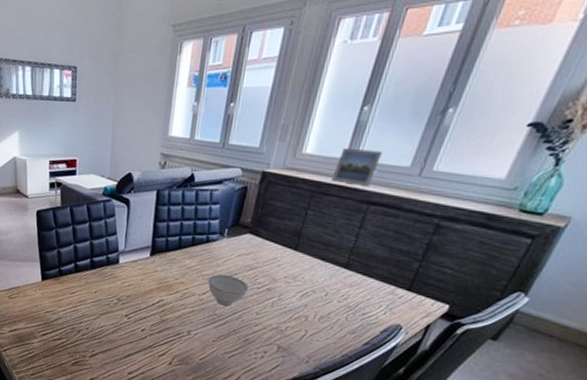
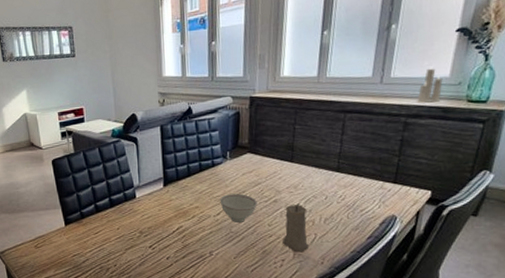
candle: none [268,295,303,348] -> present [283,203,309,253]
picture frame: present [332,147,382,186] -> none [310,66,347,98]
candle: none [457,164,496,207] -> present [417,67,443,103]

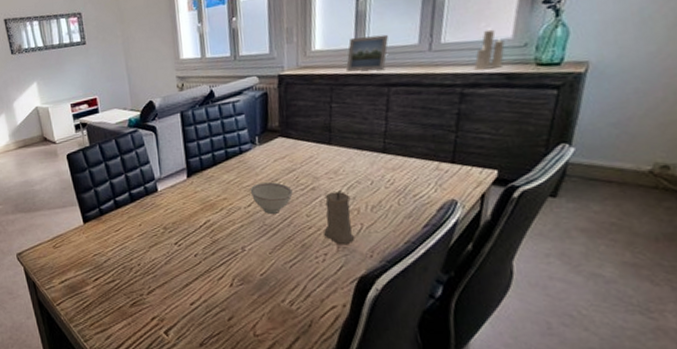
picture frame: none [310,66,347,98] -> present [346,34,388,71]

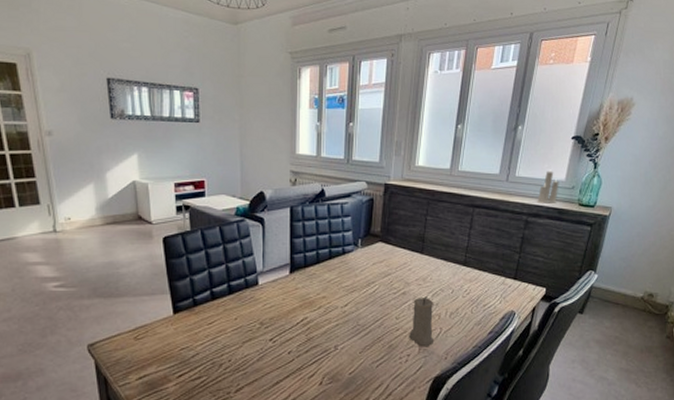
bowl: present [250,182,293,214] -> none [348,284,386,315]
picture frame: present [346,34,388,71] -> none [442,159,477,192]

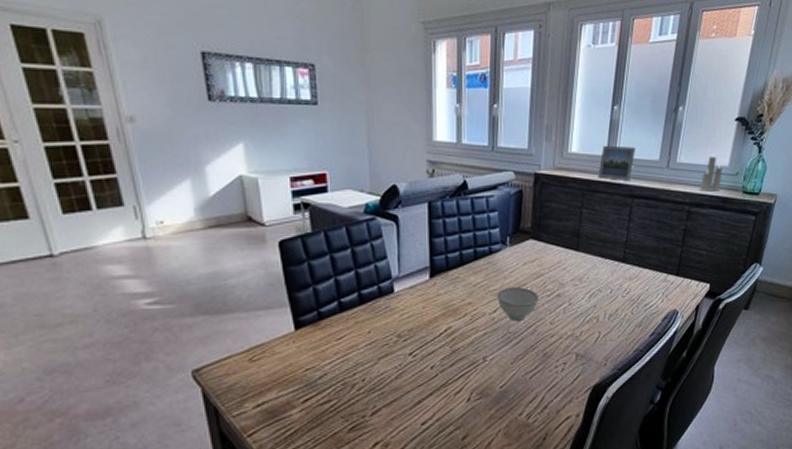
bowl: none [348,284,386,315] -> present [496,287,539,321]
candle: present [409,296,435,347] -> none [565,298,593,354]
picture frame: none [442,159,477,192] -> present [598,145,635,180]

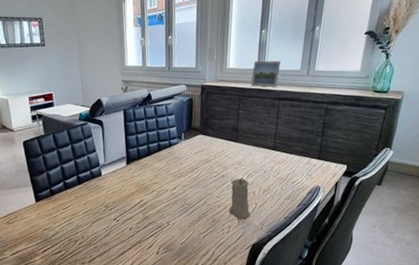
bowl: present [496,287,539,321] -> none [175,170,208,195]
candle: none [565,298,593,354] -> present [229,177,251,220]
candle: present [700,154,723,192] -> none [335,62,355,92]

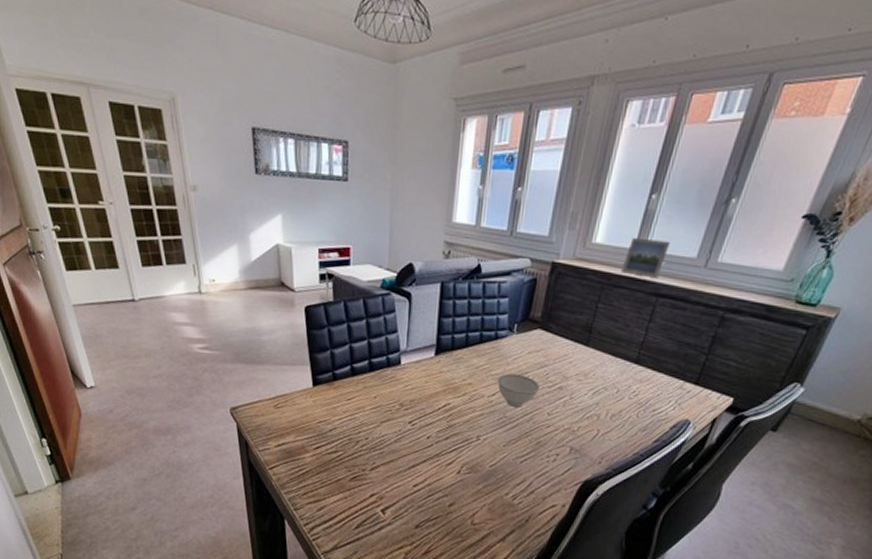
bowl: none [175,170,208,195] -> present [497,373,540,407]
candle: present [229,177,251,220] -> none [560,394,594,449]

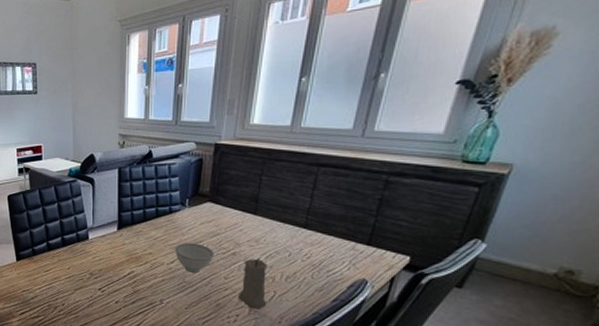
candle: none [560,394,594,449] -> present [239,258,268,309]
picture frame: present [621,237,670,278] -> none [281,116,324,149]

